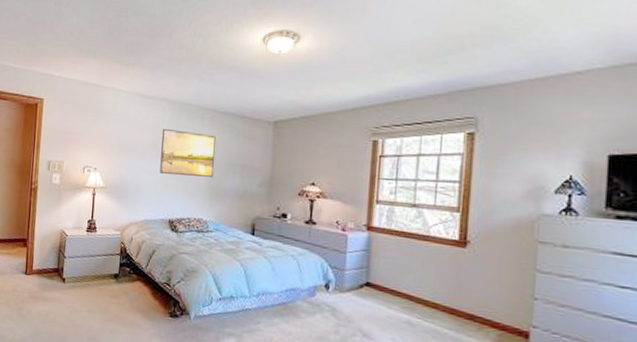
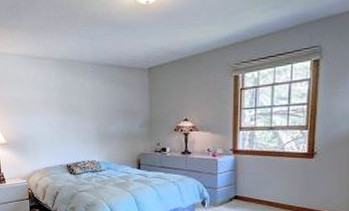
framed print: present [160,128,216,177] -> none [50,85,101,125]

